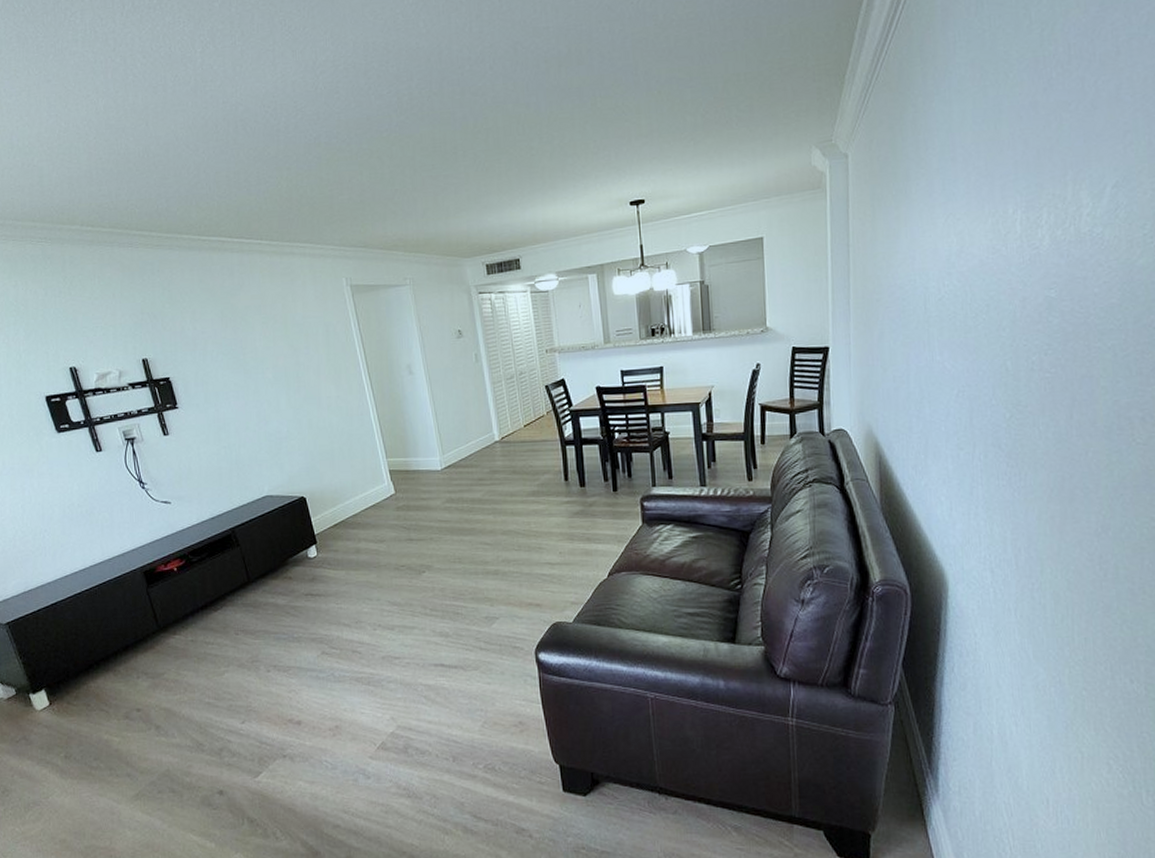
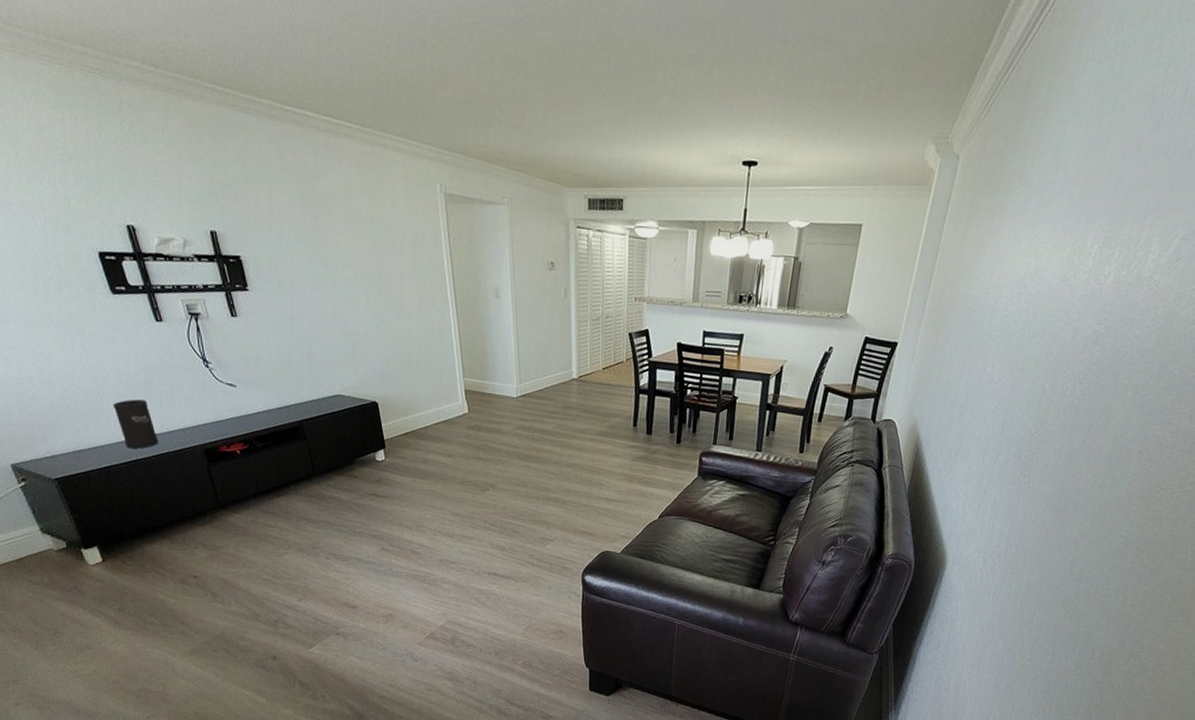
speaker: none [58,530,101,582] -> present [113,399,159,450]

